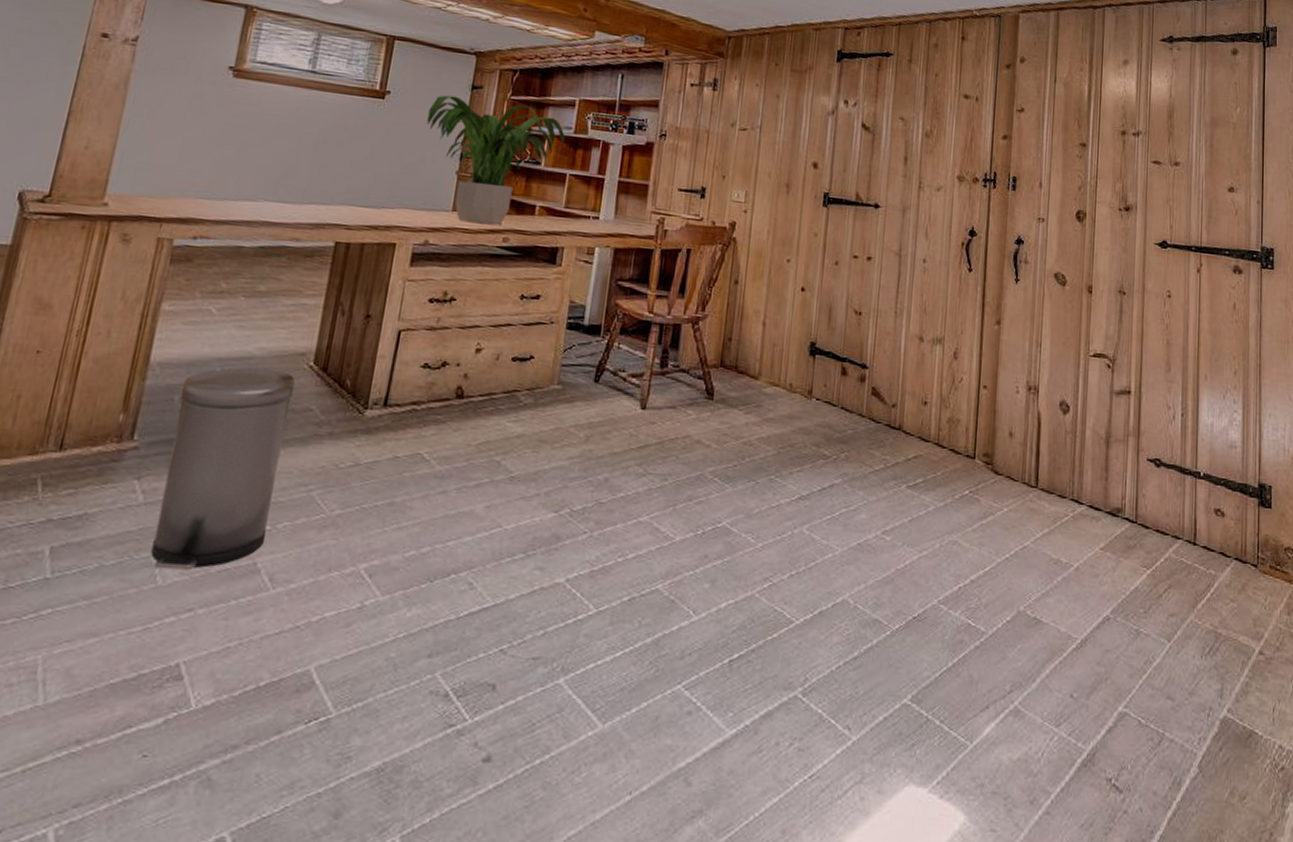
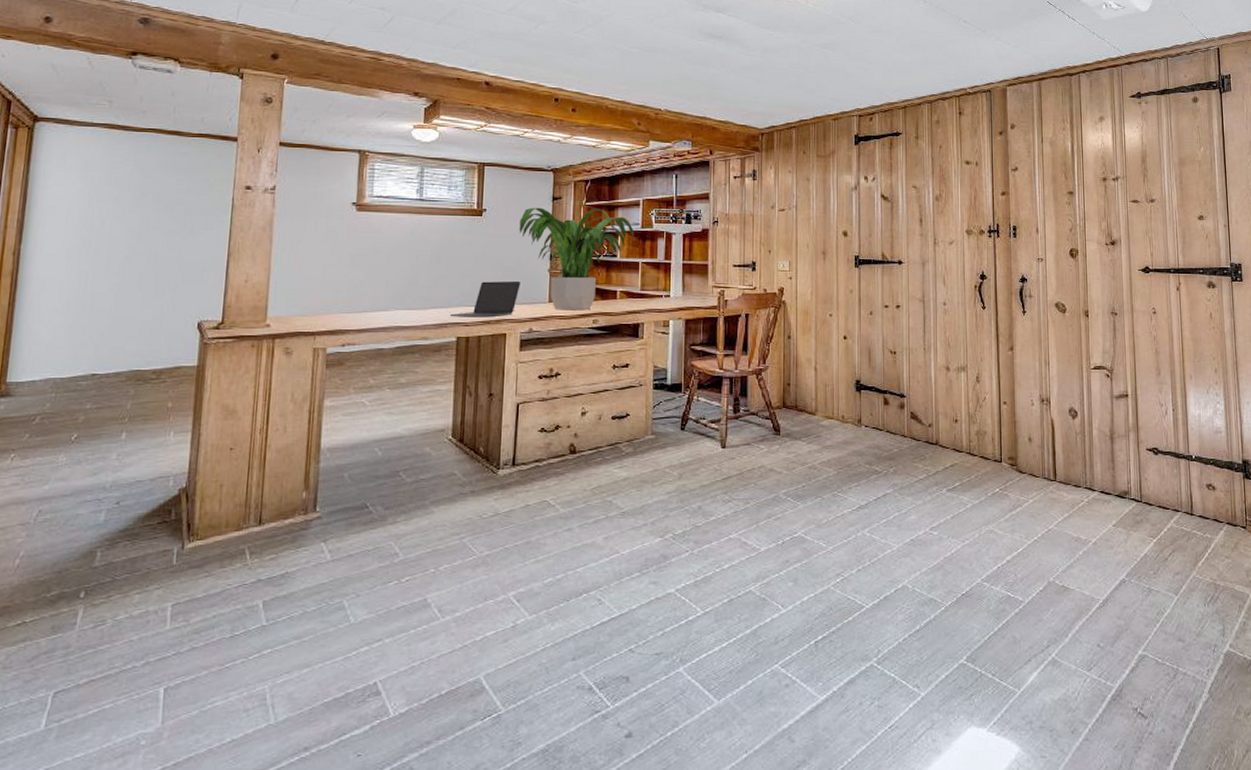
pedal bin: present [151,367,295,571] -> none [342,444,439,610]
laptop: none [329,177,421,222] -> present [449,280,521,317]

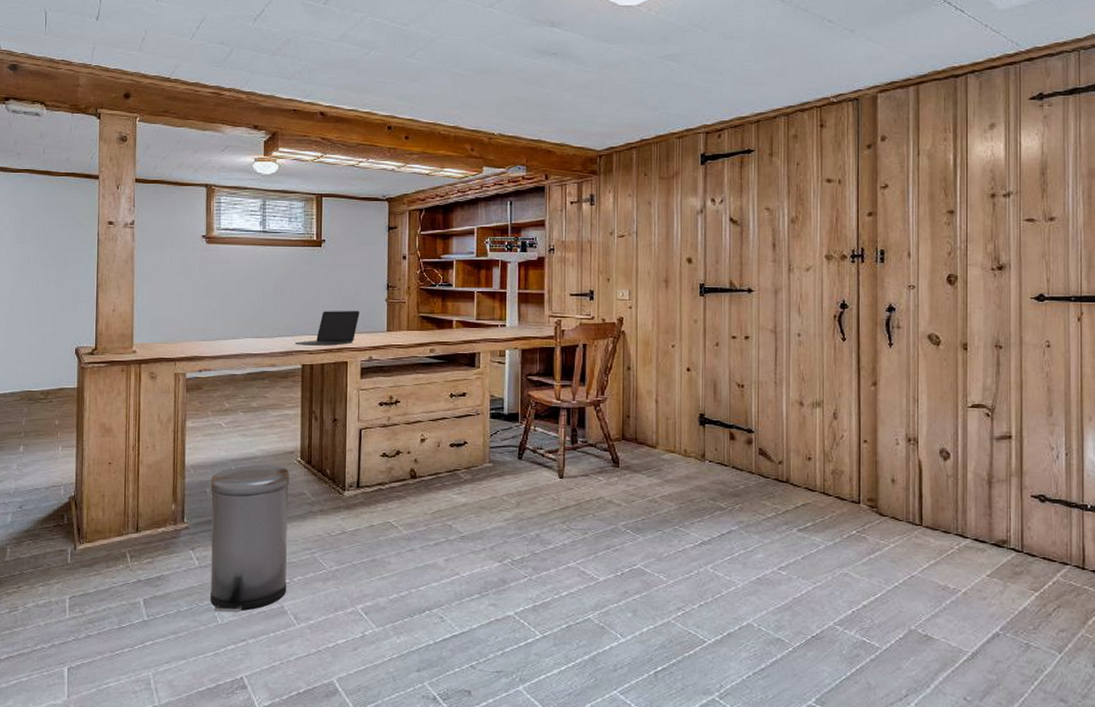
pedal bin: none [342,444,439,610] -> present [210,464,289,613]
potted plant: present [519,207,634,311] -> none [357,237,469,340]

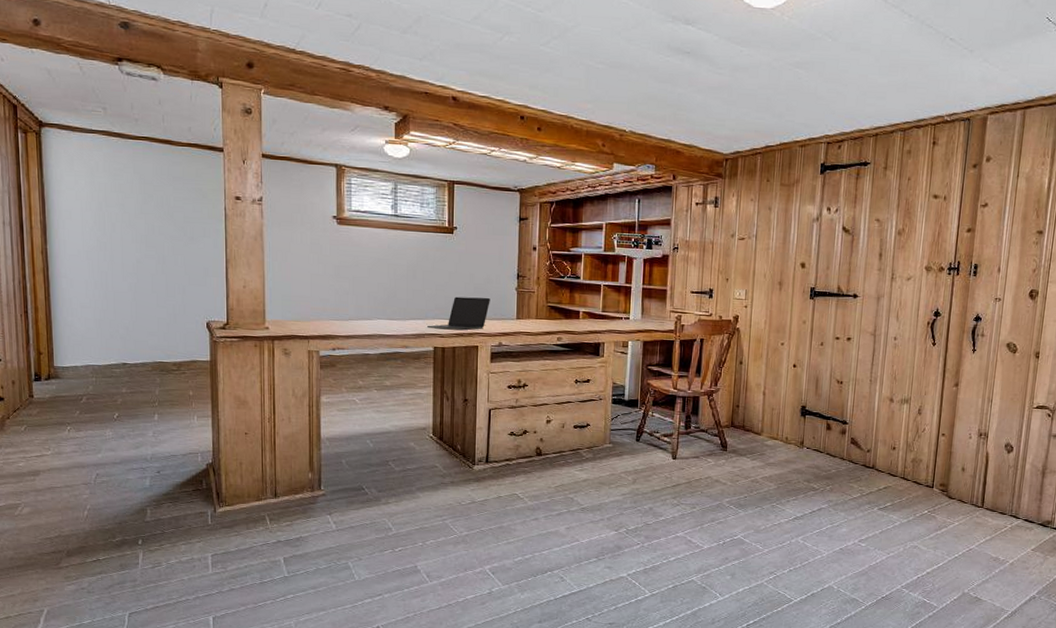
pedal bin: present [210,464,289,613] -> none [346,439,422,571]

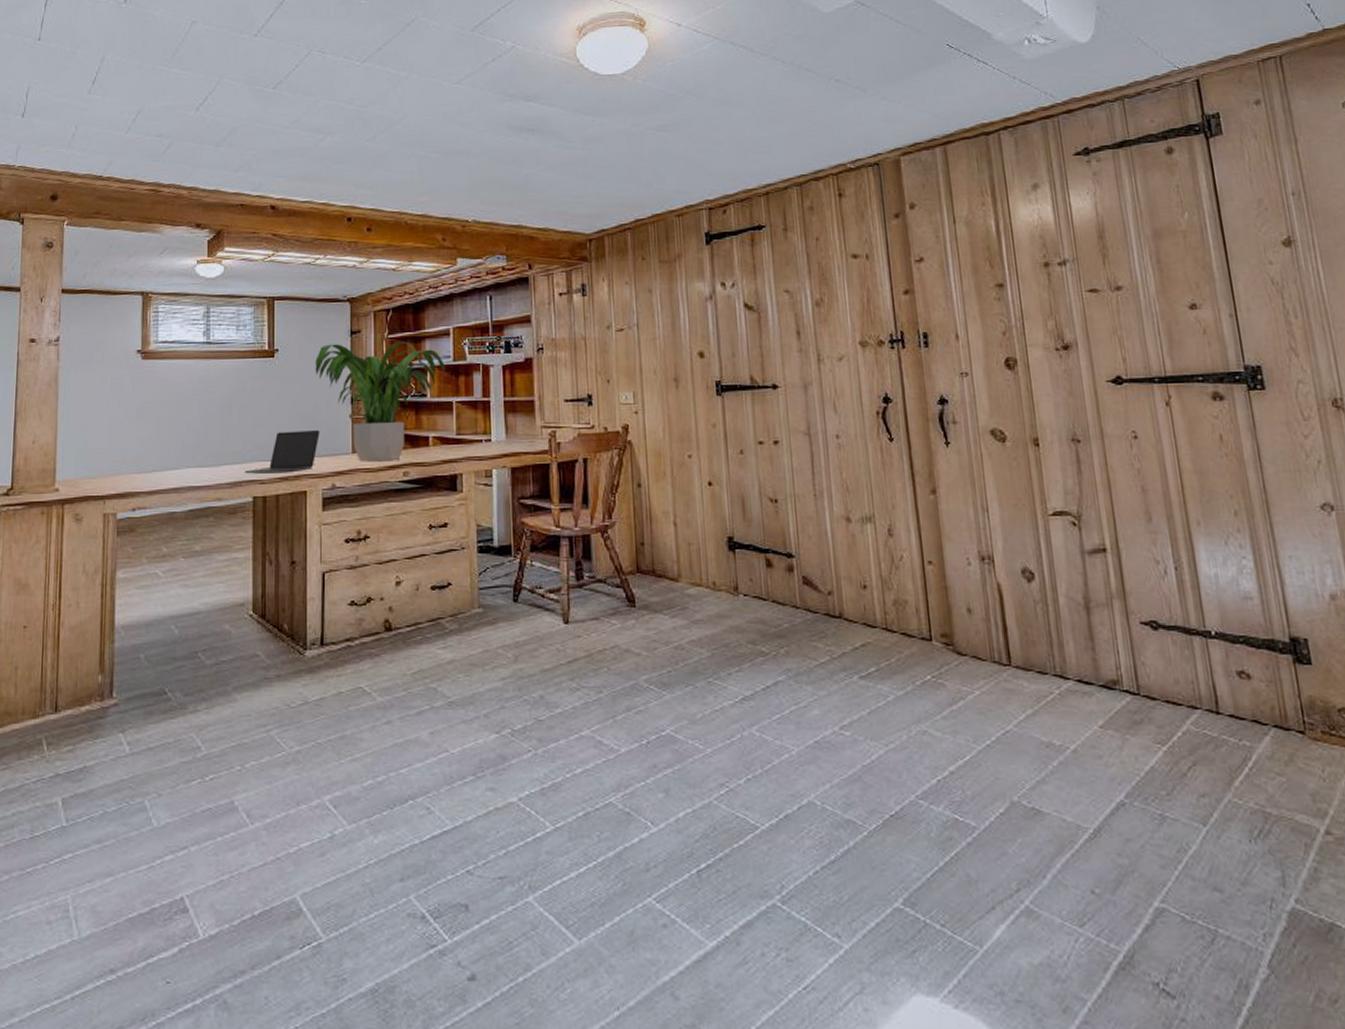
potted plant: none [488,227,597,328] -> present [315,341,445,462]

